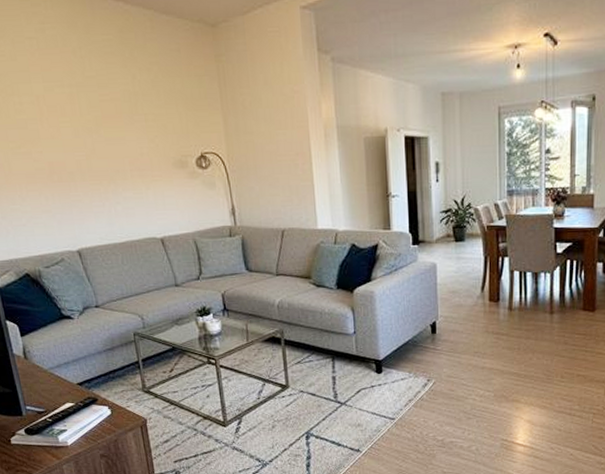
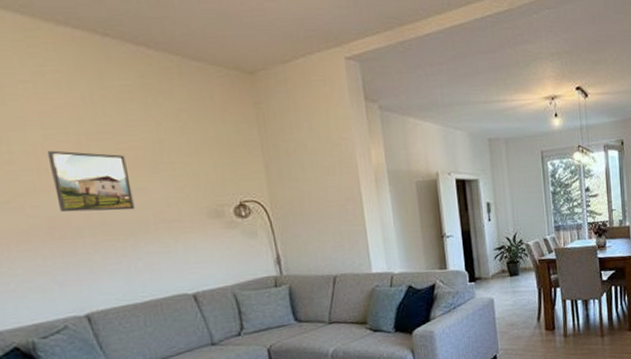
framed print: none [47,101,115,158] -> present [46,150,135,213]

